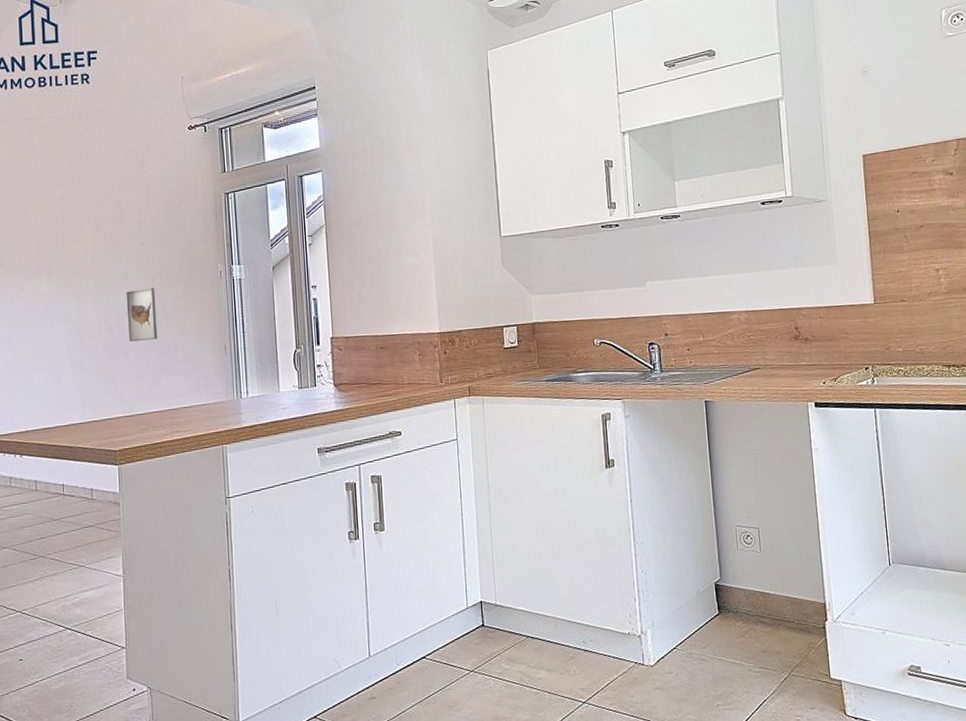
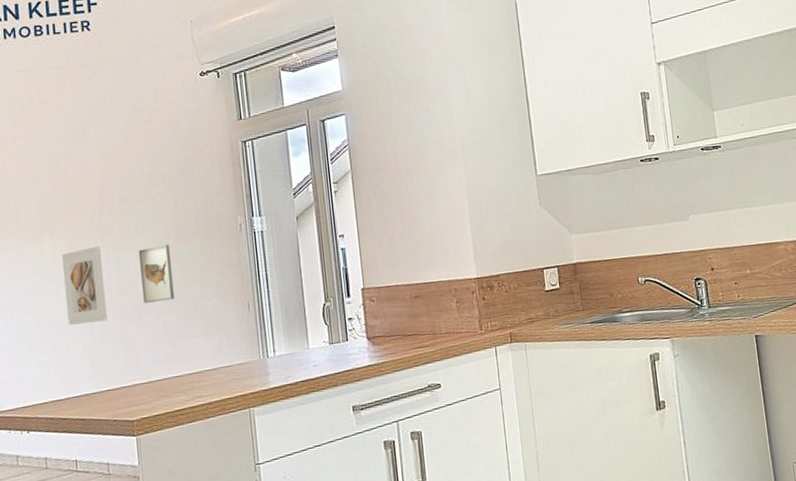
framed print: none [56,286,96,359] -> present [61,246,107,325]

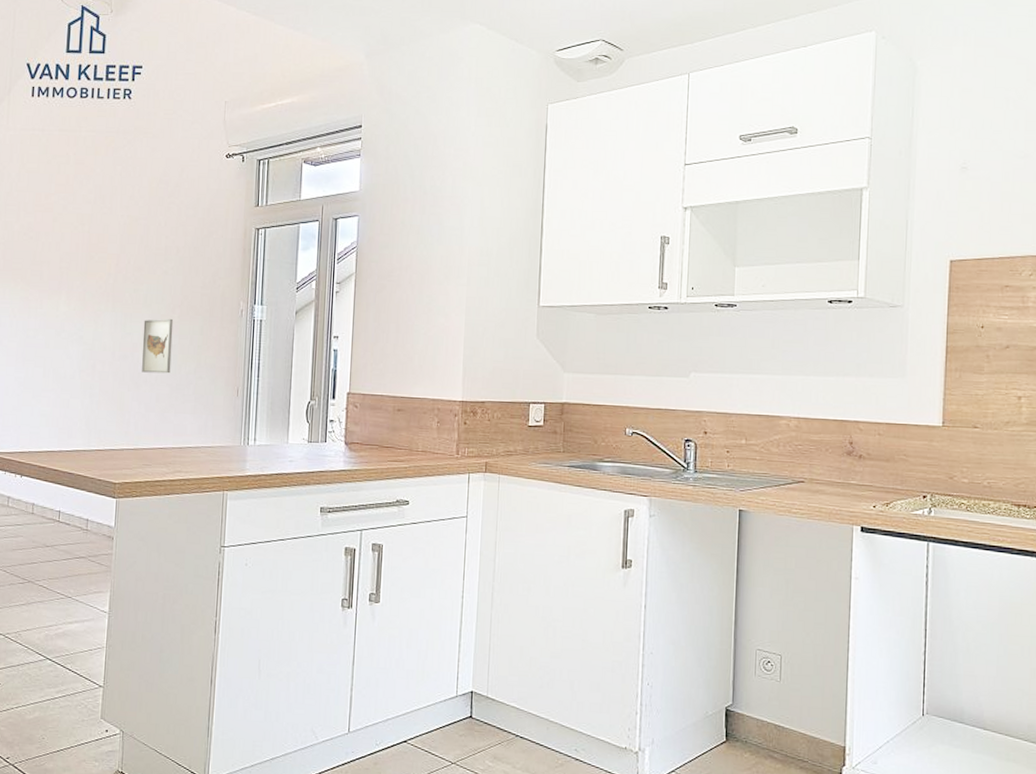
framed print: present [61,246,107,325] -> none [71,309,111,383]

